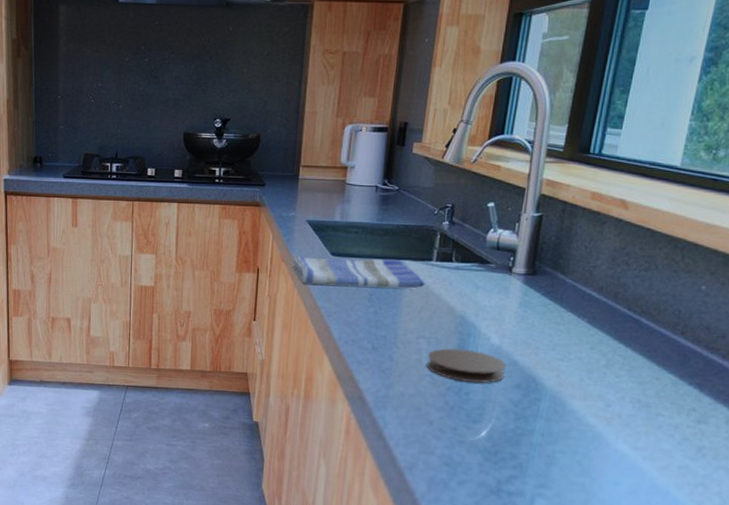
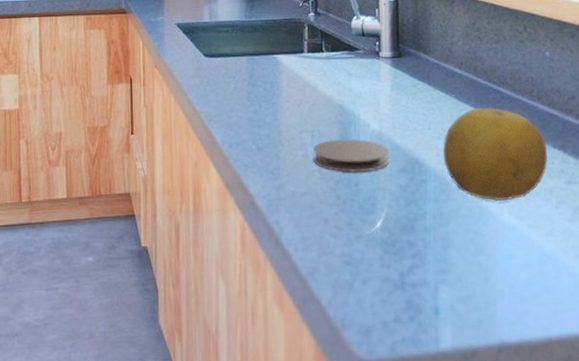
dish towel: present [291,255,425,289] -> none [164,55,300,89]
fruit: none [562,335,682,430] -> present [442,107,548,201]

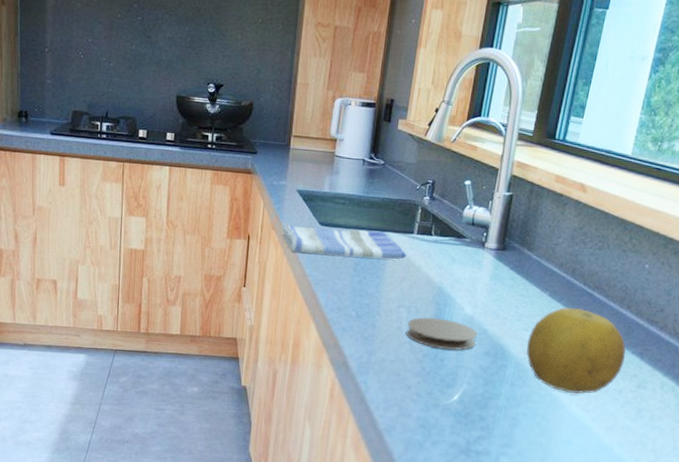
dish towel: none [164,55,300,89] -> present [281,224,407,260]

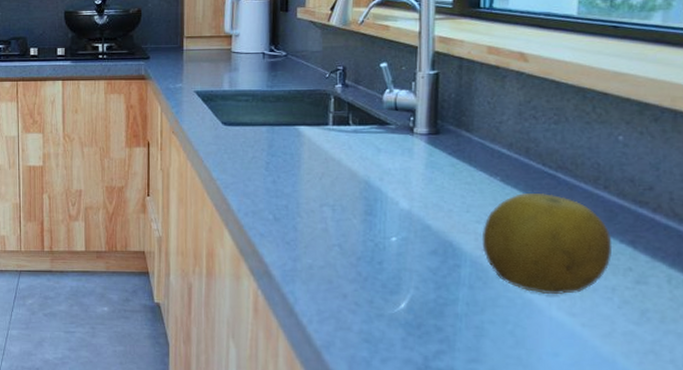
dish towel: present [281,224,407,260] -> none [182,126,323,156]
coaster: present [406,317,478,350] -> none [333,214,419,250]

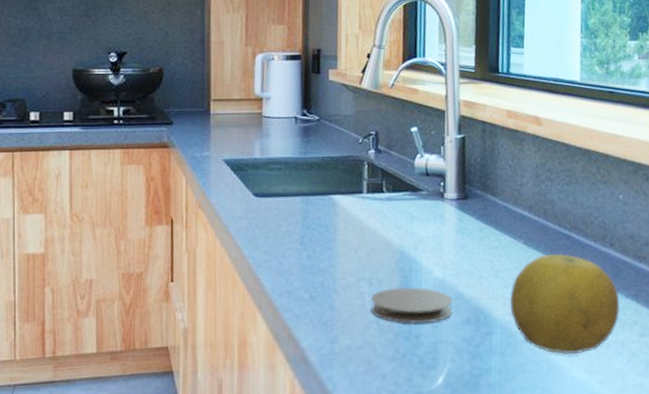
coaster: none [333,214,419,250] -> present [370,286,453,324]

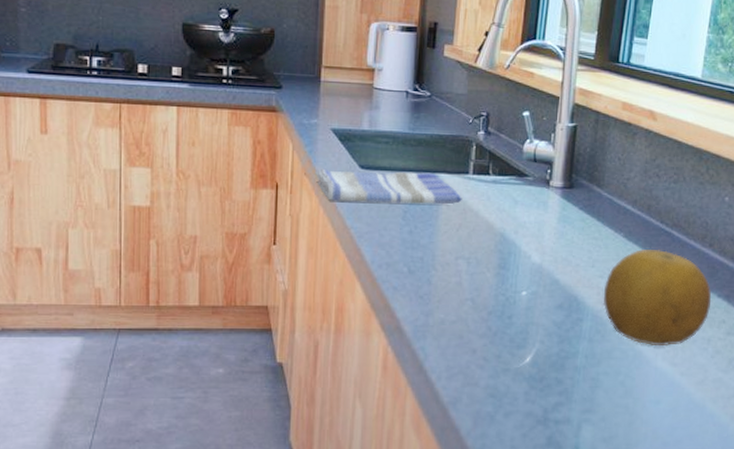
dish towel: none [210,195,359,232] -> present [315,168,462,205]
coaster: present [370,286,453,324] -> none [467,268,548,305]

